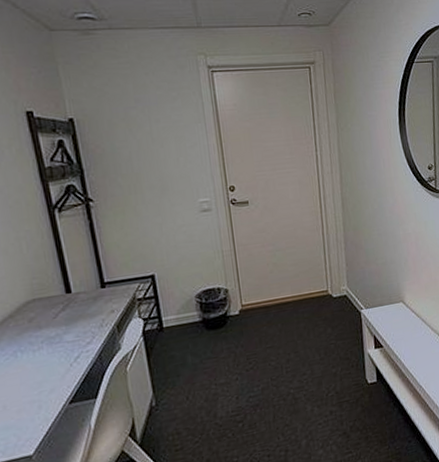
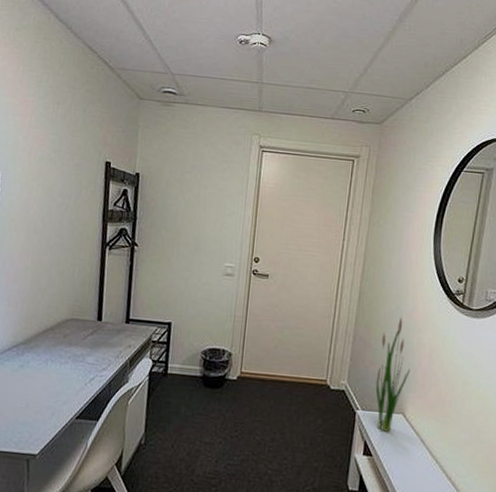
plant: none [370,213,402,322] -> present [375,317,410,432]

